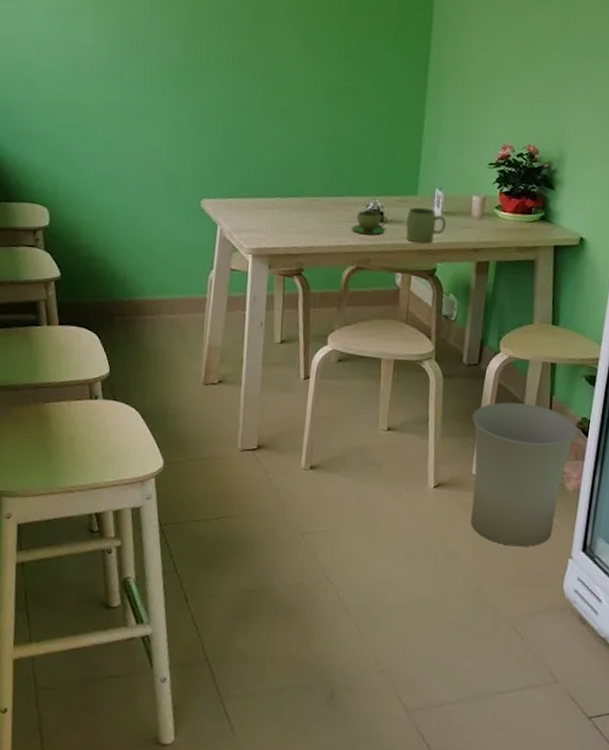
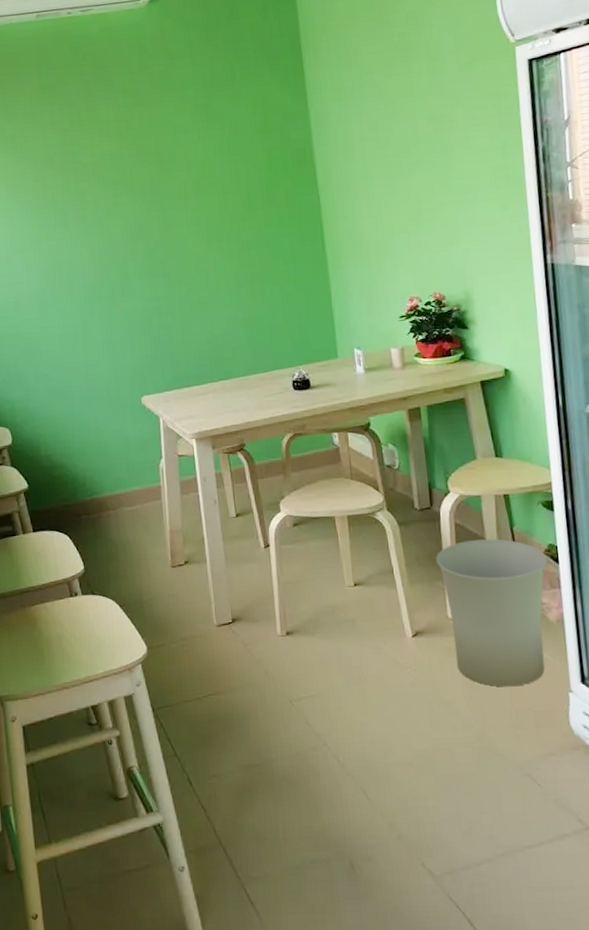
teacup: present [351,211,388,235] -> none [282,380,315,403]
mug: present [406,207,447,243] -> none [332,367,372,402]

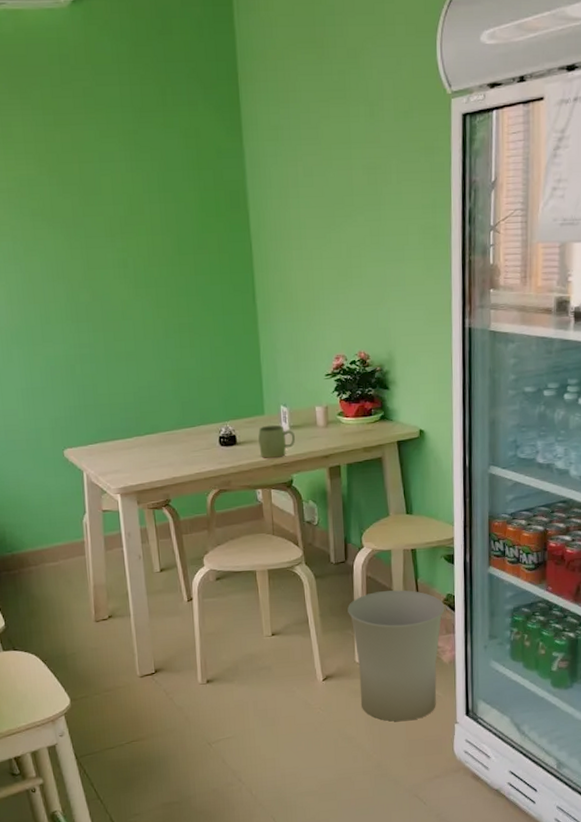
mug: none [332,367,372,402] -> present [258,424,296,458]

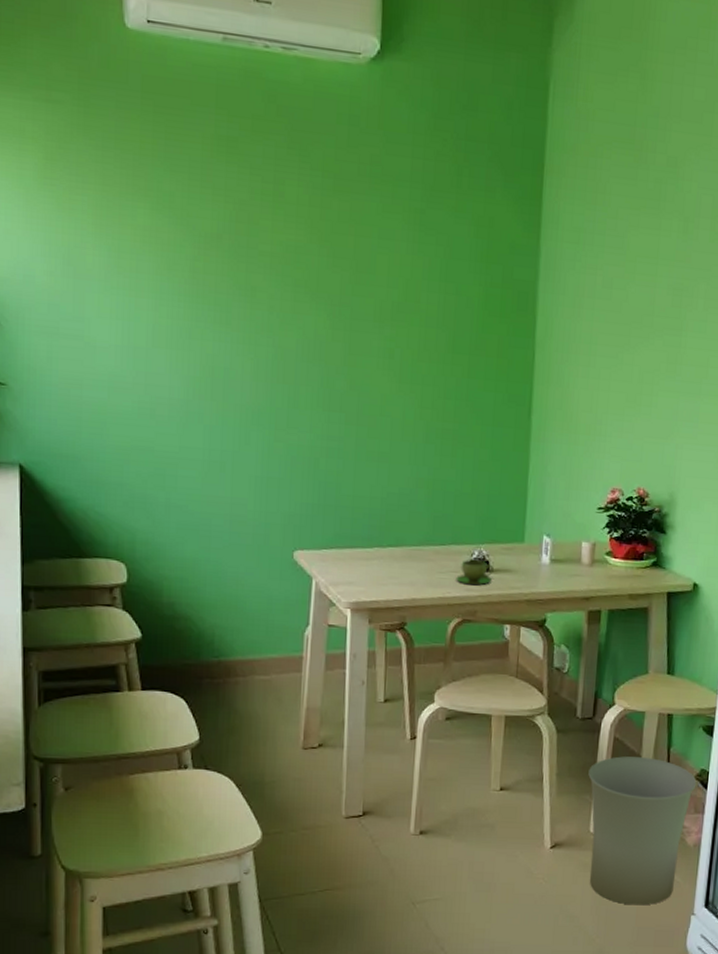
teacup: none [208,436,241,459] -> present [456,560,494,586]
mug: present [258,424,296,458] -> none [513,554,556,592]

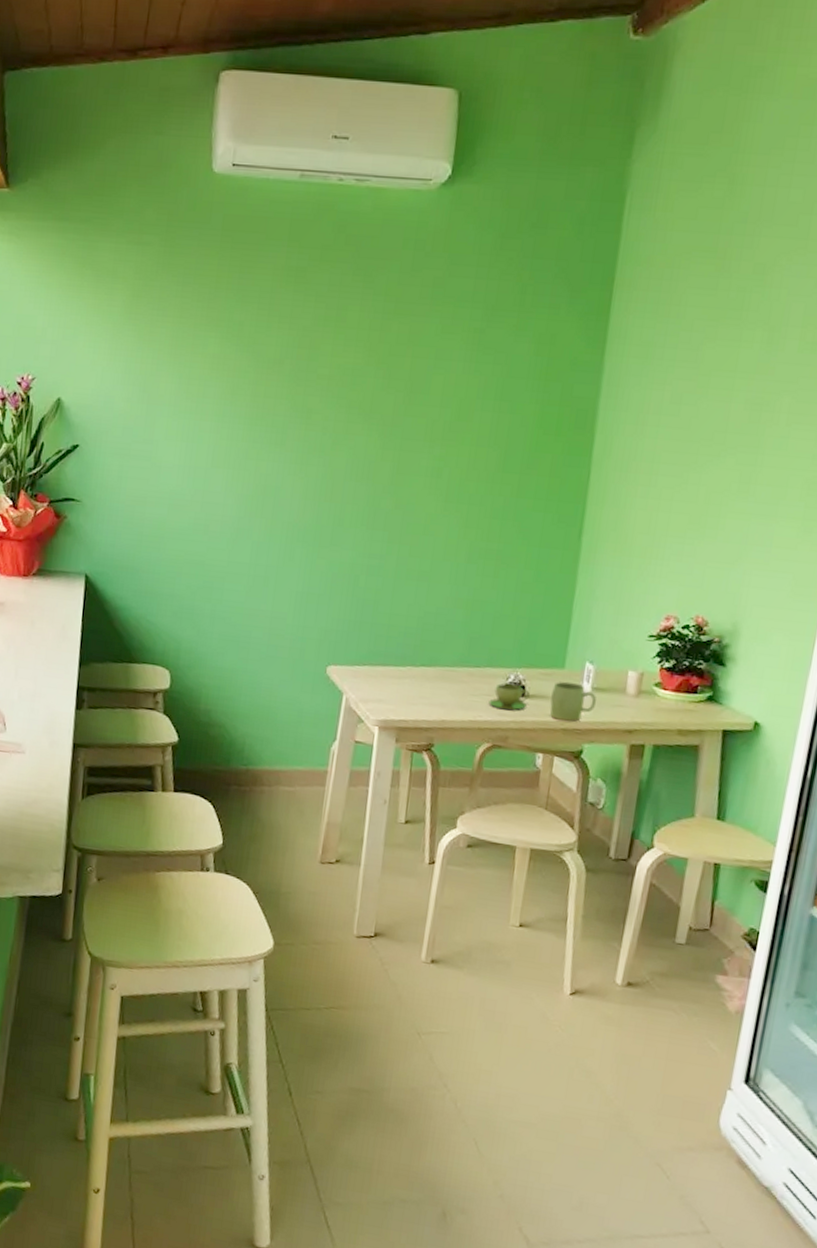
mug: none [513,554,556,592] -> present [550,681,597,721]
waste bin: present [588,756,697,906] -> none [611,904,744,1072]

